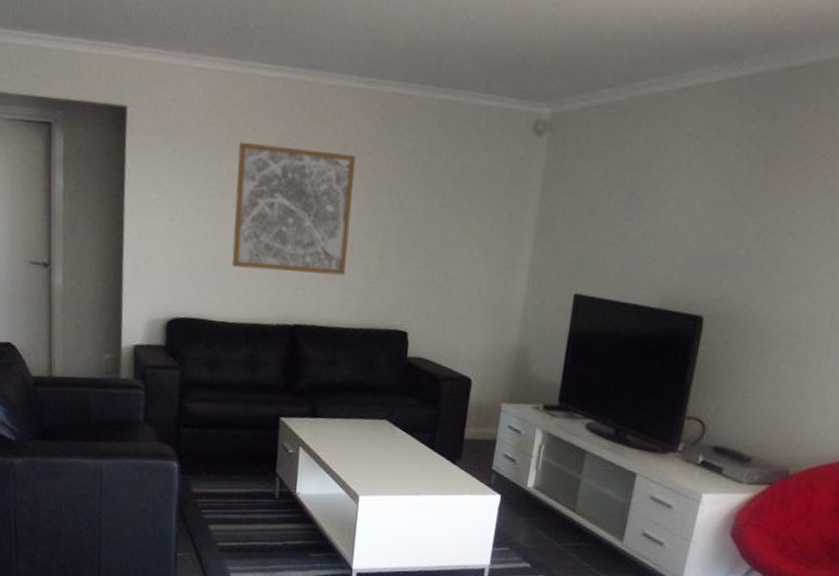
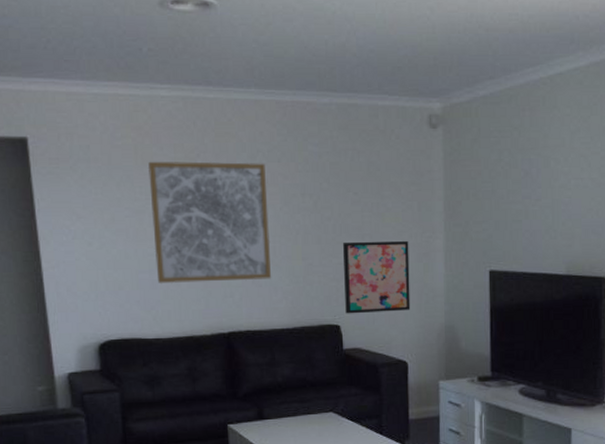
wall art: none [415,247,493,326] -> present [342,240,411,314]

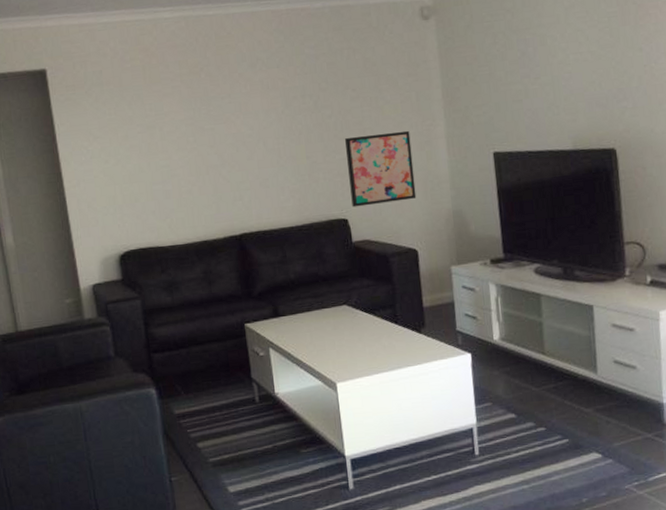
wall art: present [147,161,272,284] -> none [155,70,279,194]

